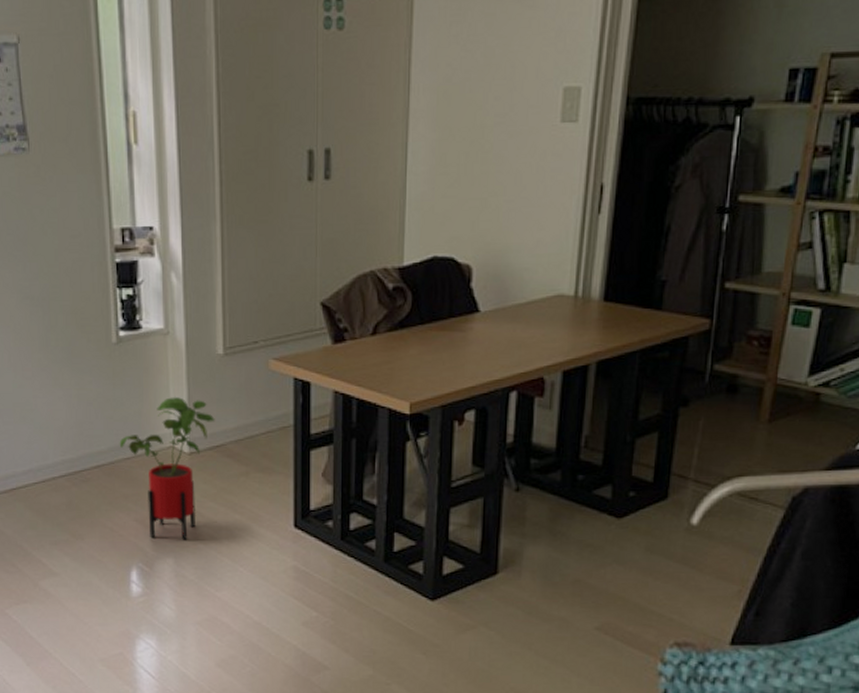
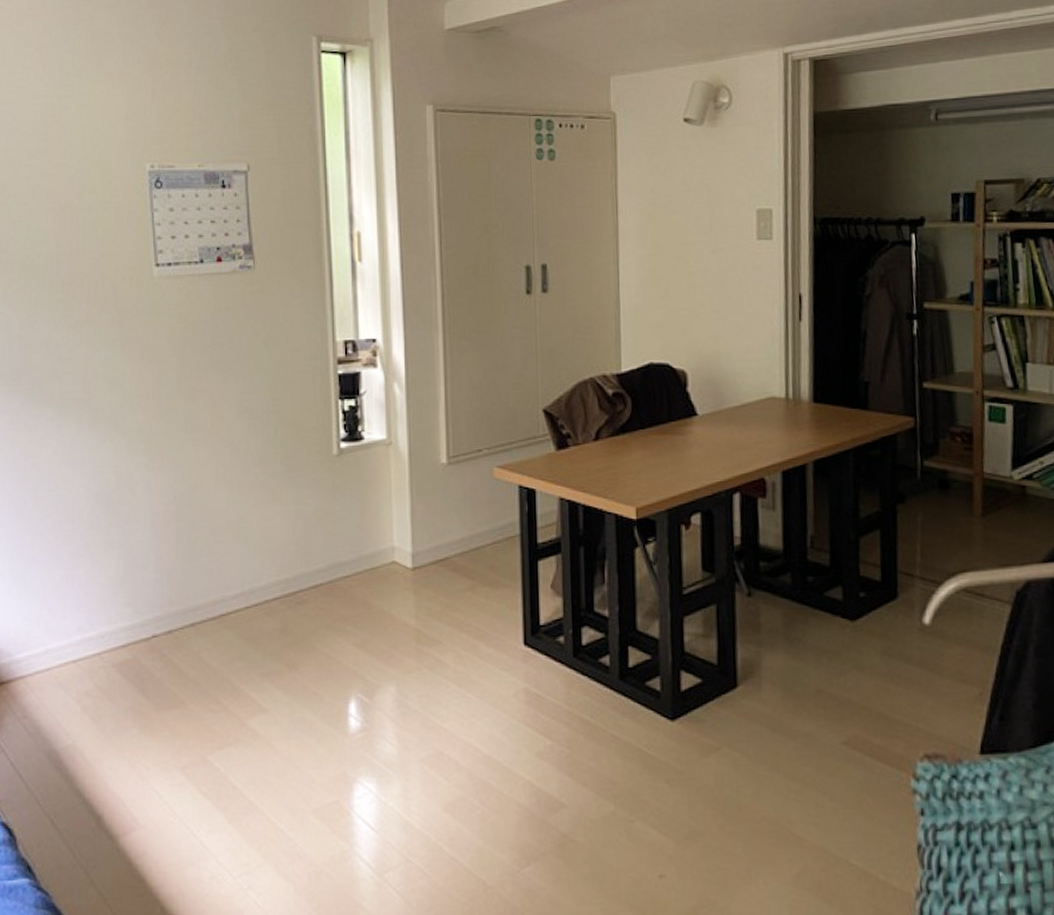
house plant: present [119,397,215,540] -> none [338,509,439,665]

